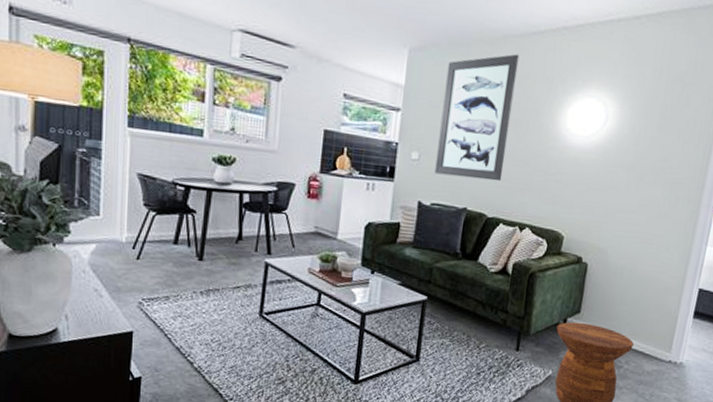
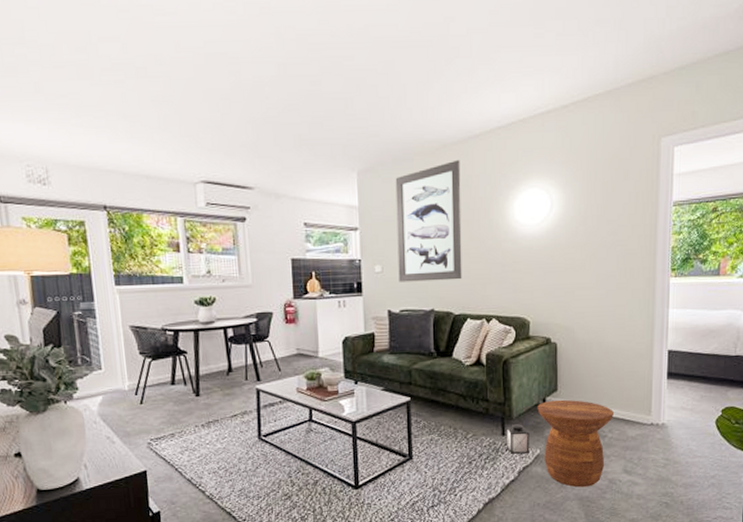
lantern: none [518,323,545,373] -> present [506,407,530,454]

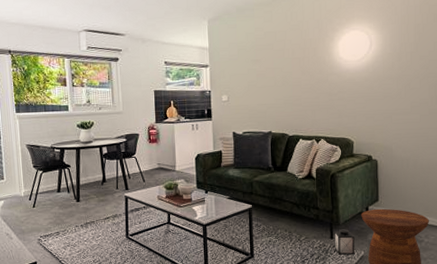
wall art: present [395,159,462,282] -> none [239,8,295,109]

